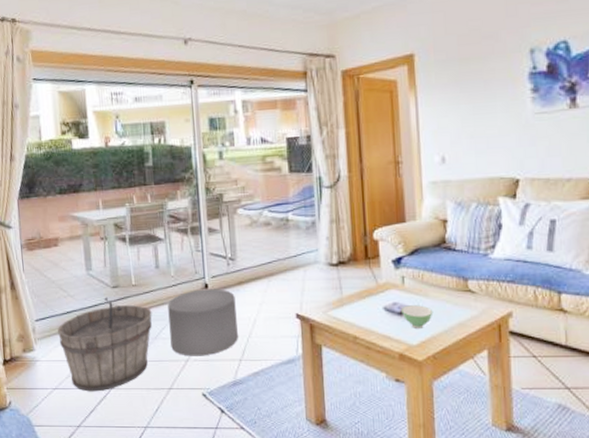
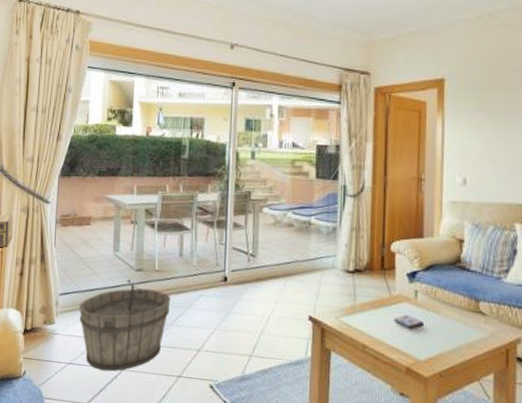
pouf: present [167,289,238,356] -> none [185,281,252,348]
bowl: present [401,305,434,328] -> none [412,320,443,345]

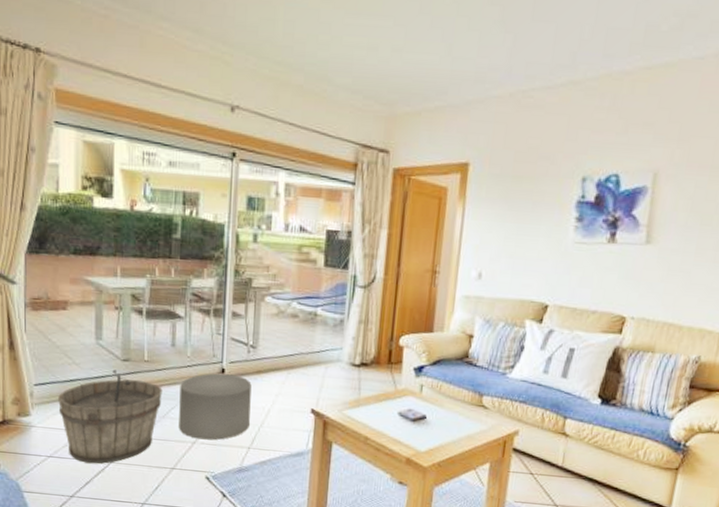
pouf: none [185,281,252,348] -> present [179,373,252,440]

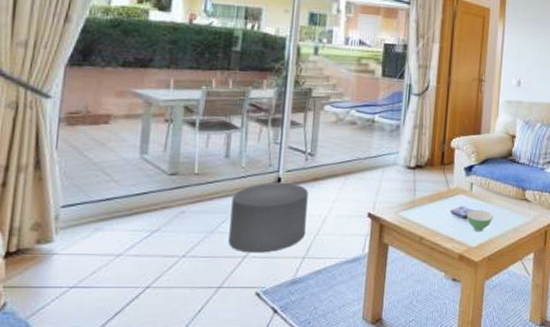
wooden bucket: present [58,369,163,464] -> none [88,185,213,291]
bowl: none [415,413,446,437] -> present [466,210,494,232]

